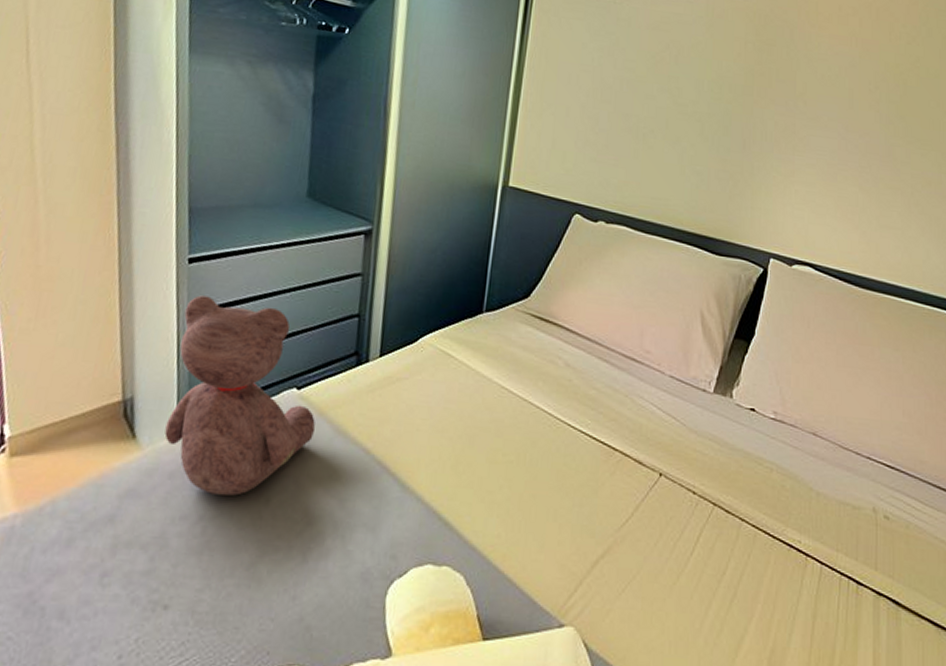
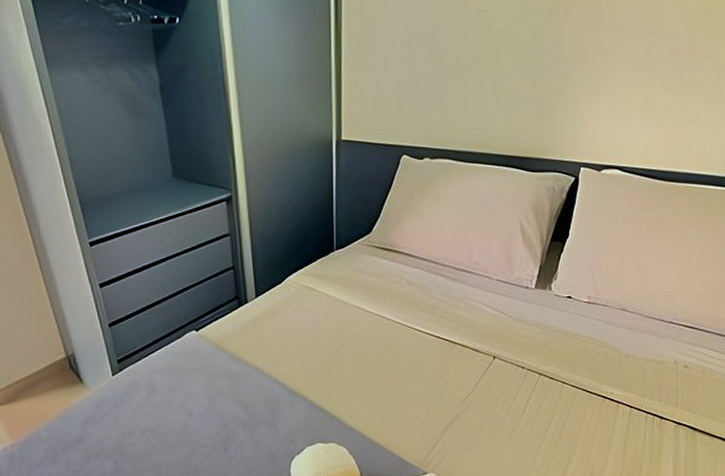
teddy bear: present [164,295,315,496] -> none [96,270,215,414]

